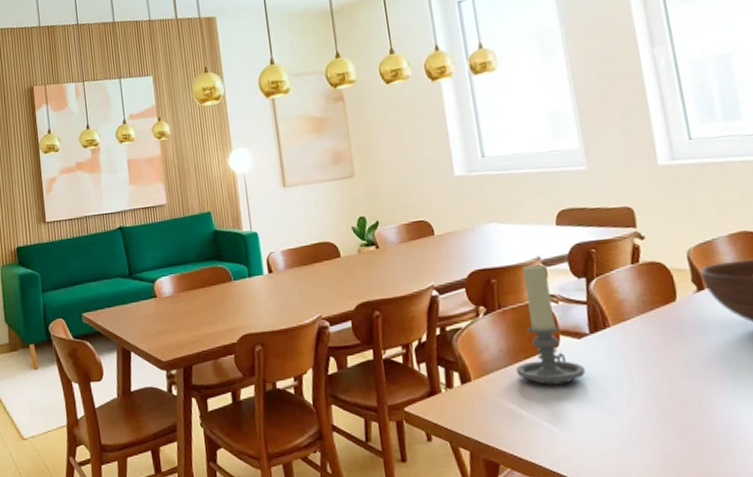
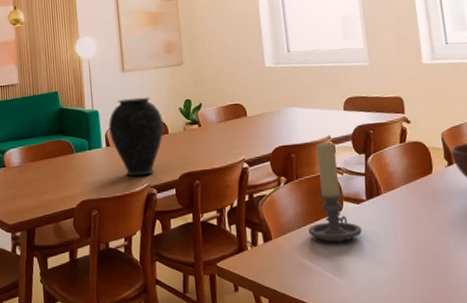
vase: none [270,215,335,307] -> present [109,97,164,177]

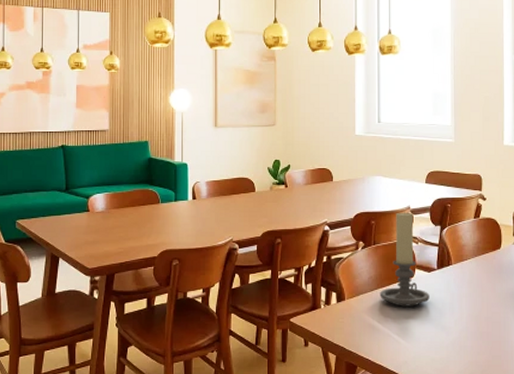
vase: present [109,97,164,177] -> none [197,154,251,231]

